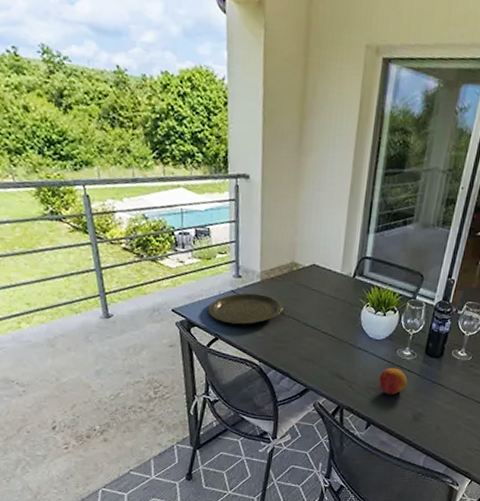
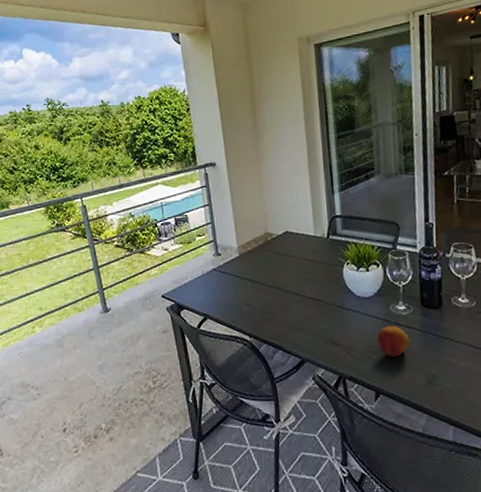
plate: present [208,292,283,325] -> none [194,267,265,302]

